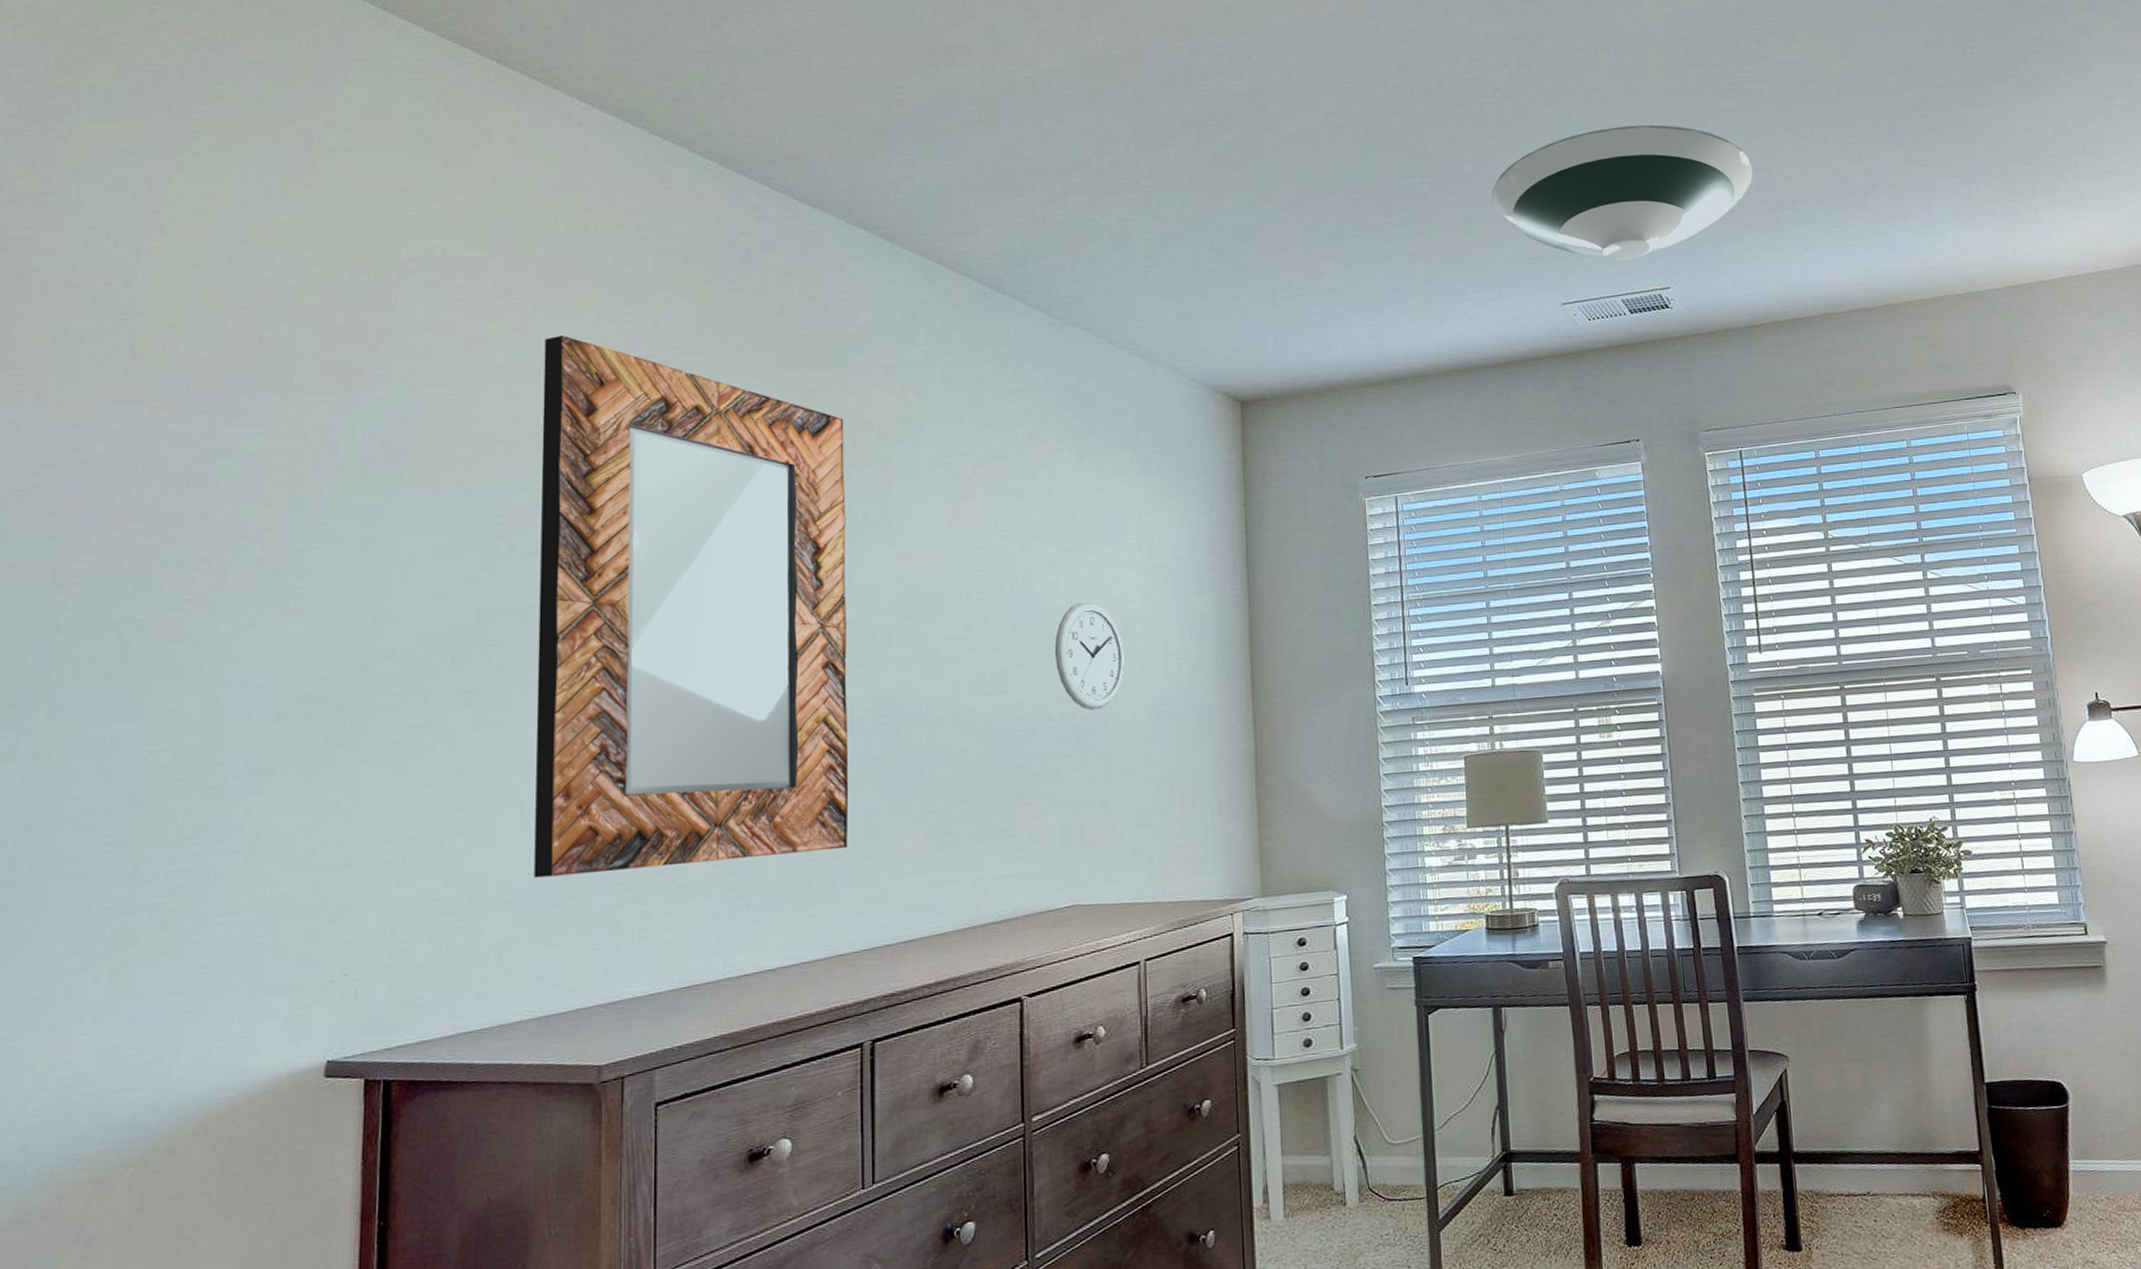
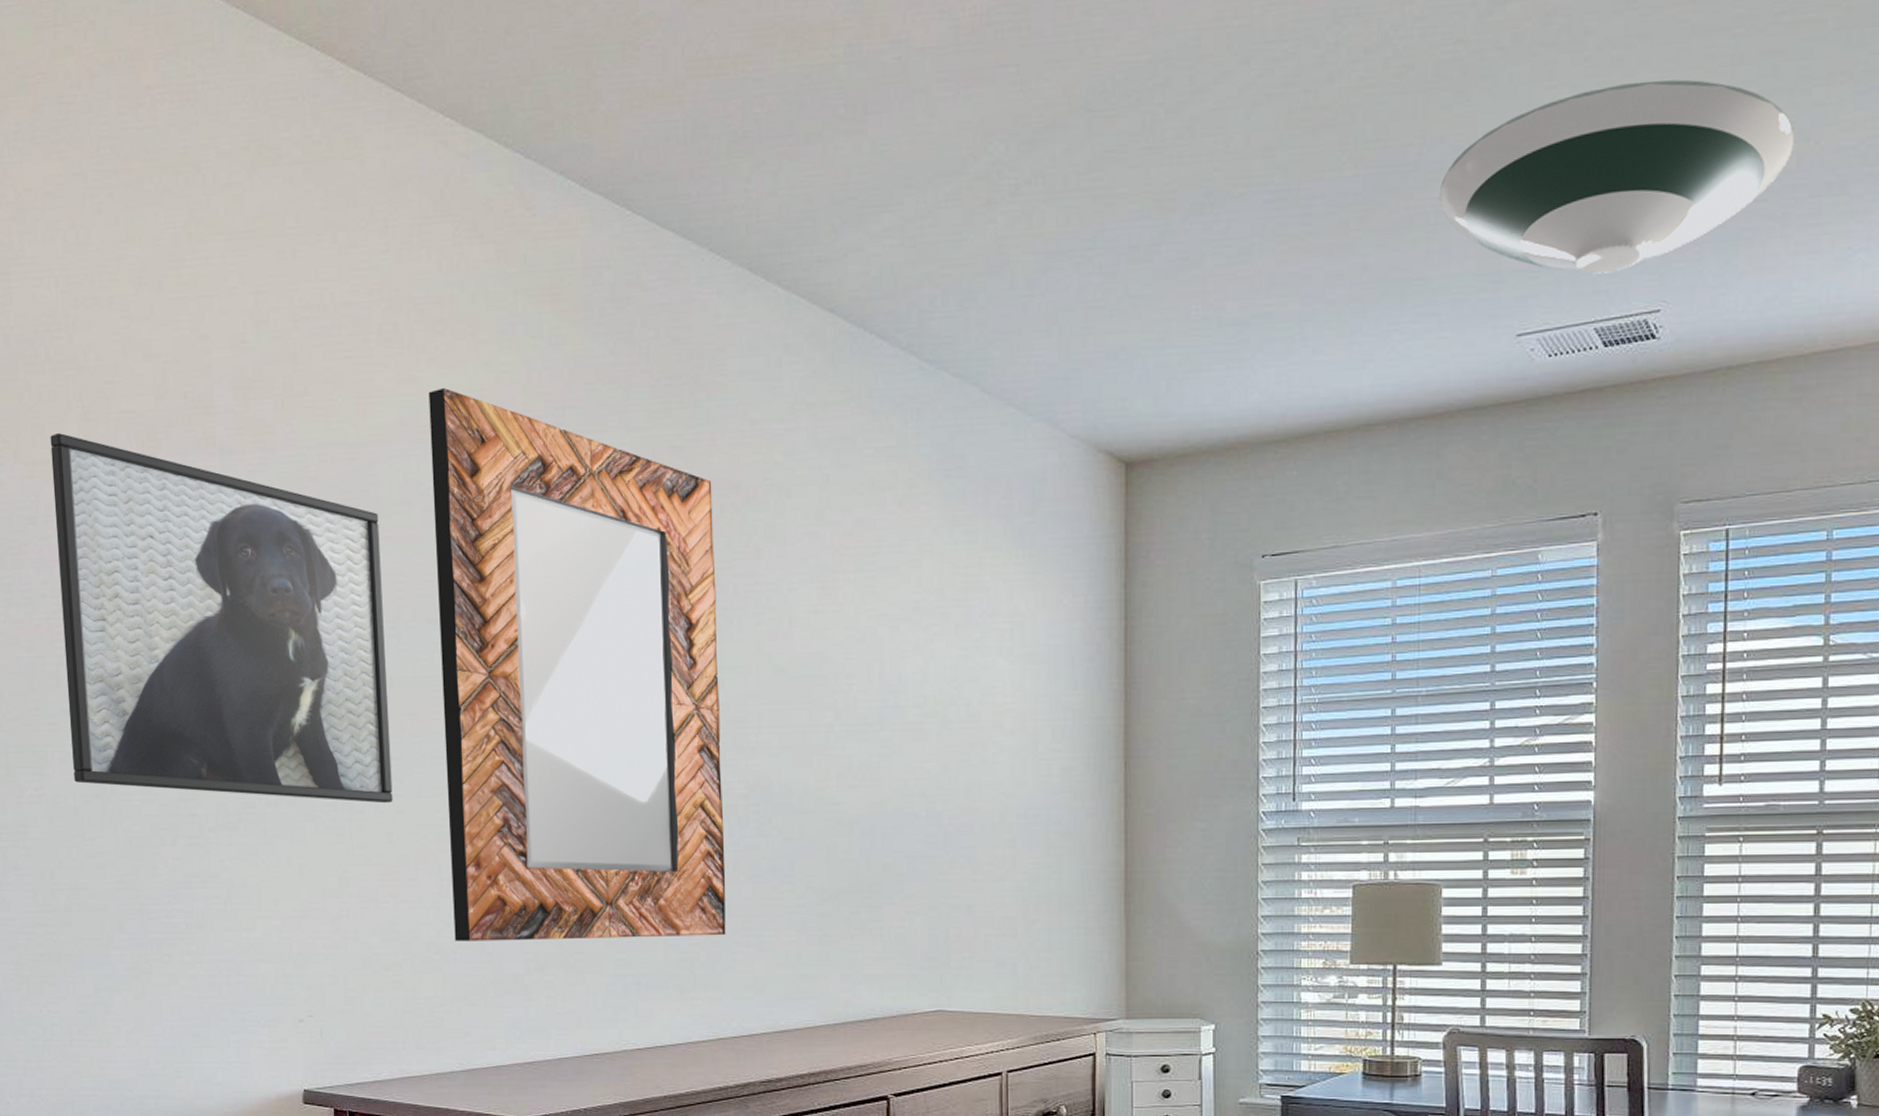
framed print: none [63,375,478,738] -> present [50,433,393,804]
wall clock: present [1054,601,1125,711] -> none [922,691,993,810]

